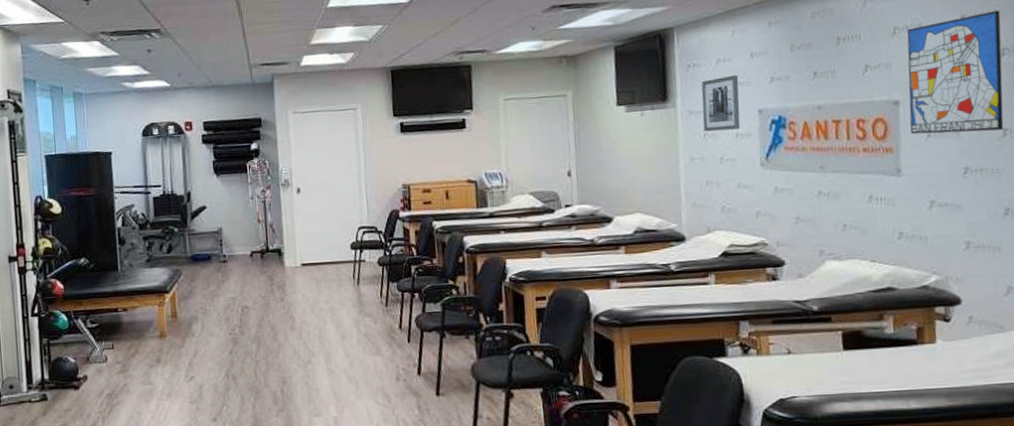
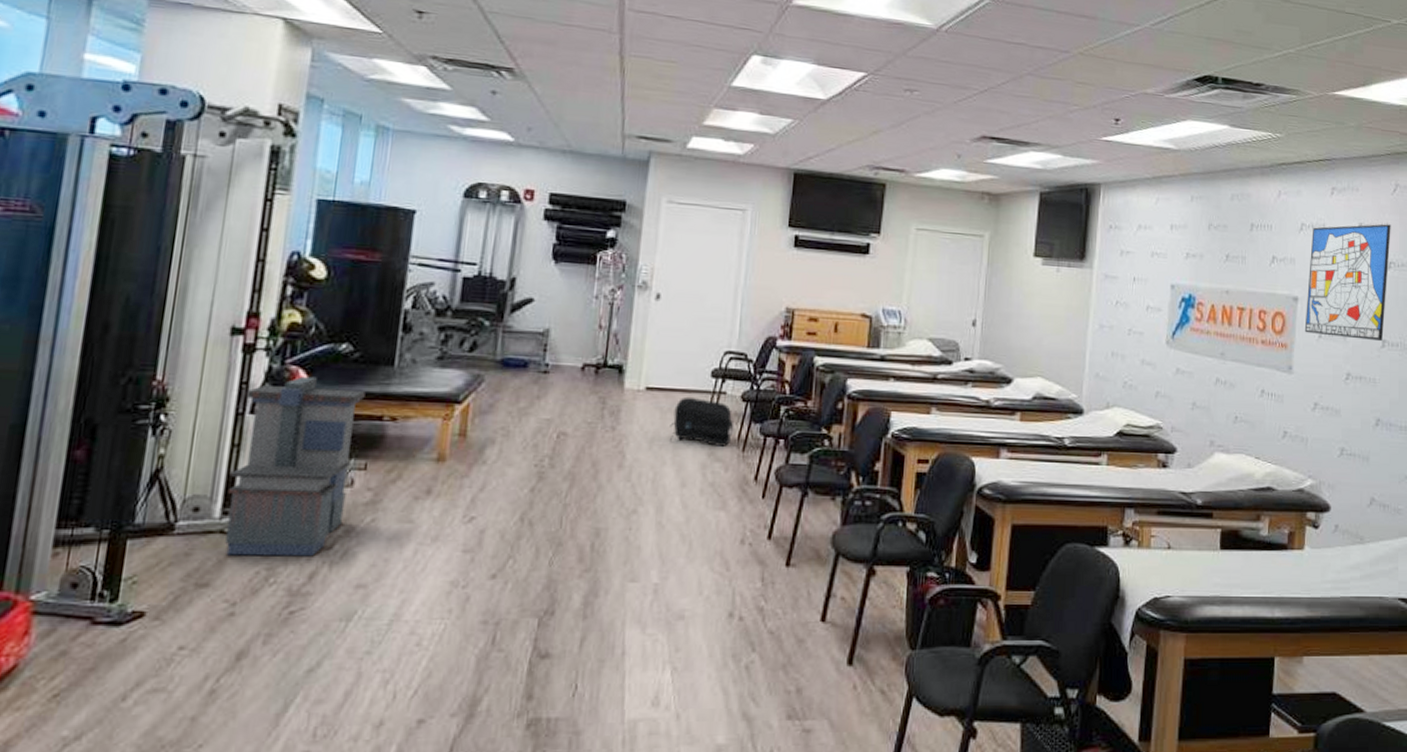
storage bin: none [27,285,105,417] -> present [225,376,366,557]
backpack: none [325,267,376,306] -> present [670,396,734,446]
wall art: present [701,74,741,132] -> none [1116,244,1156,302]

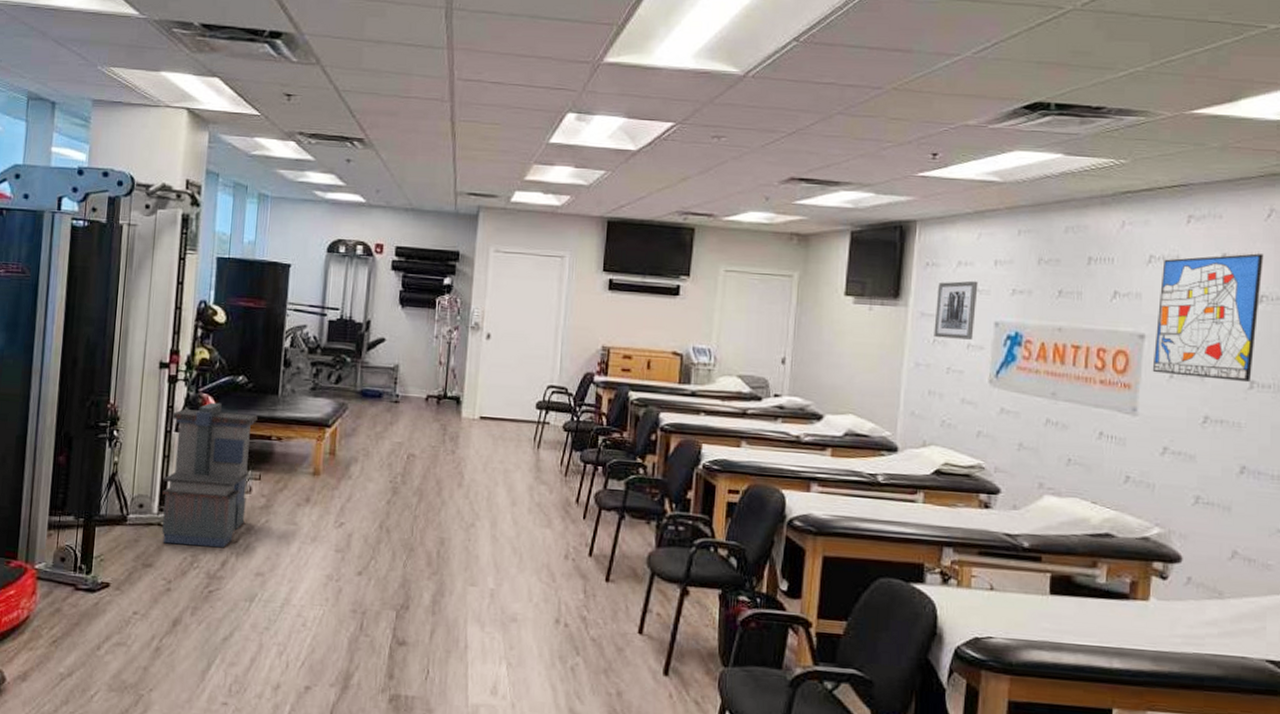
backpack: present [670,396,734,446] -> none [501,425,557,471]
wall art: none [1116,244,1156,302] -> present [933,280,978,340]

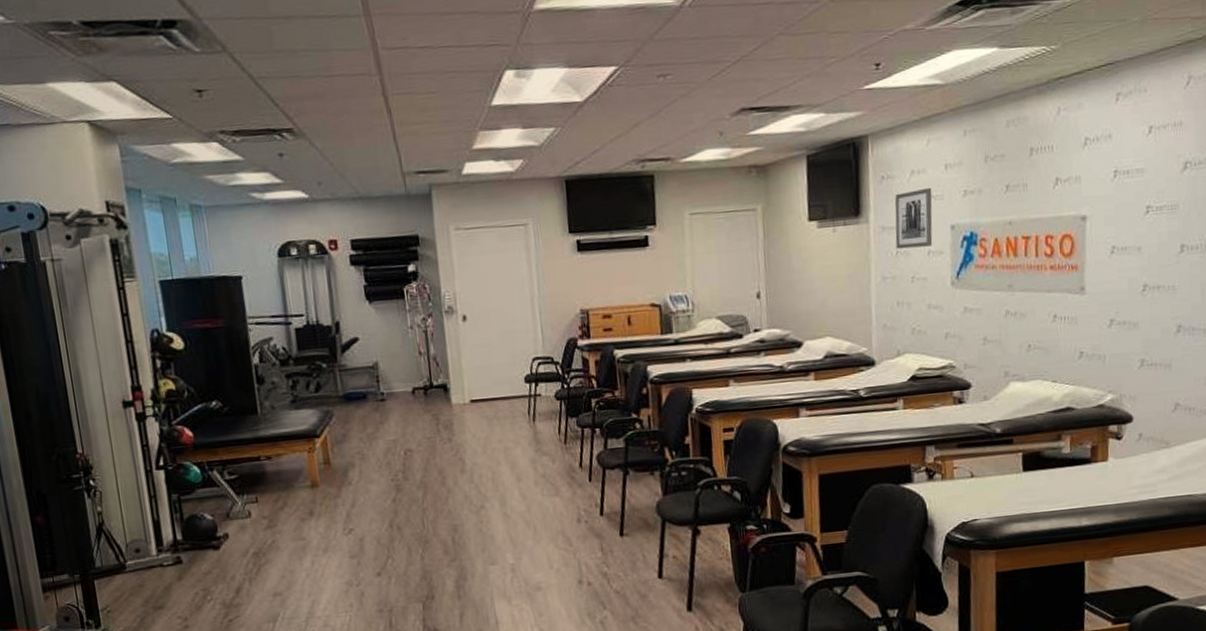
storage bin: present [162,402,258,548] -> none [149,432,251,583]
wall art: present [1152,253,1264,383] -> none [1095,121,1186,251]

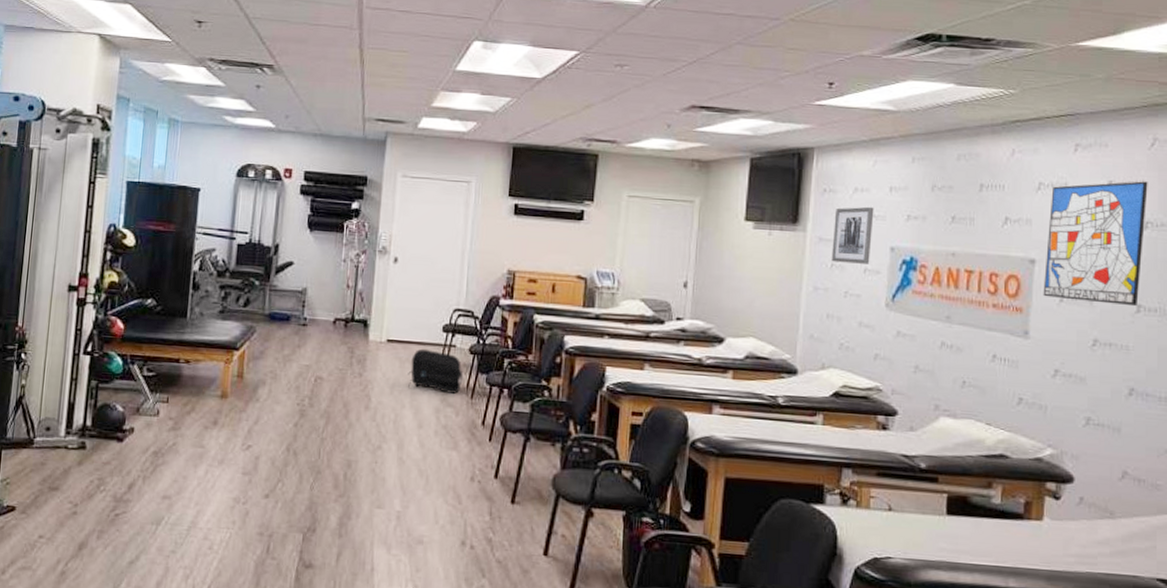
backpack: none [497,403,554,445] -> present [408,348,463,394]
wall art: none [1095,121,1186,251] -> present [1043,181,1148,307]

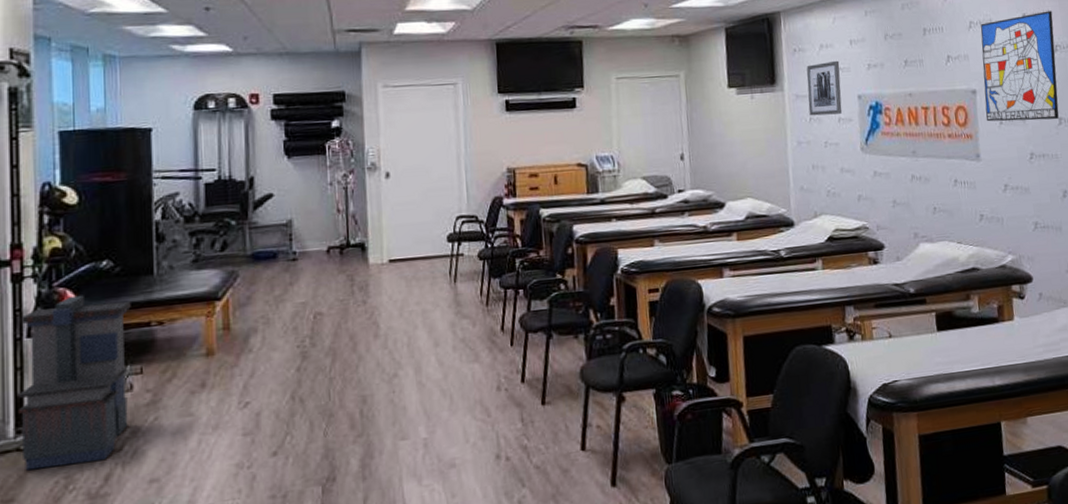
storage bin: none [69,325,166,471] -> present [18,295,131,471]
backpack: present [408,348,463,394] -> none [416,263,476,308]

